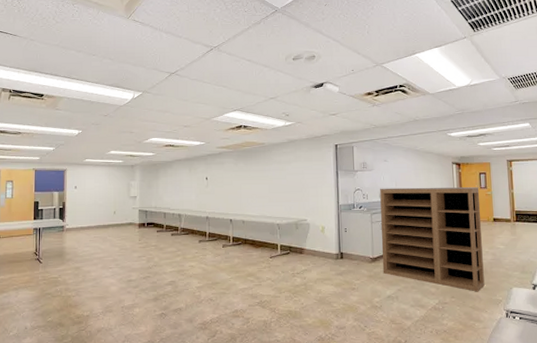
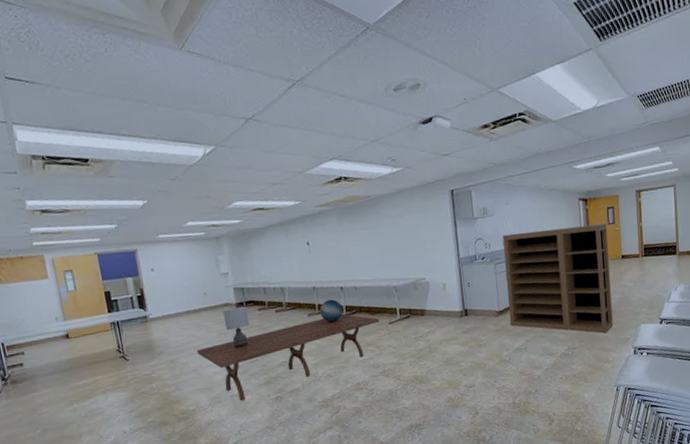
dining table: none [99,243,262,313] -> present [196,313,380,401]
lamp: none [126,227,148,263] -> present [222,307,250,348]
decorative globe: none [210,229,230,250] -> present [320,299,343,323]

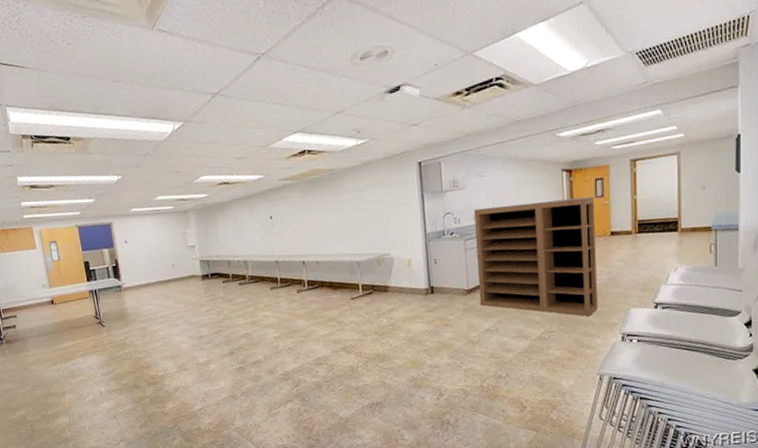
dining table: present [196,313,380,401] -> none [165,288,342,370]
lamp: present [222,307,250,348] -> none [189,279,215,318]
decorative globe: present [320,299,343,323] -> none [282,273,305,297]

